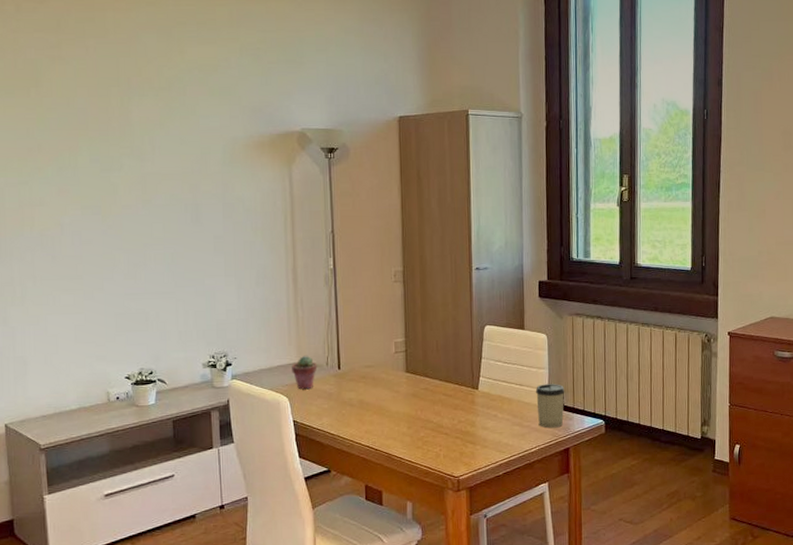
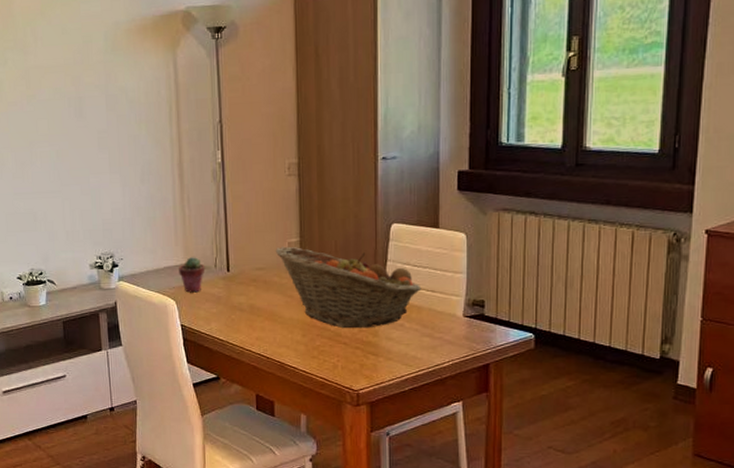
fruit basket: none [382,345,511,420] -> present [275,246,422,329]
cup: present [535,384,565,428] -> none [450,290,486,341]

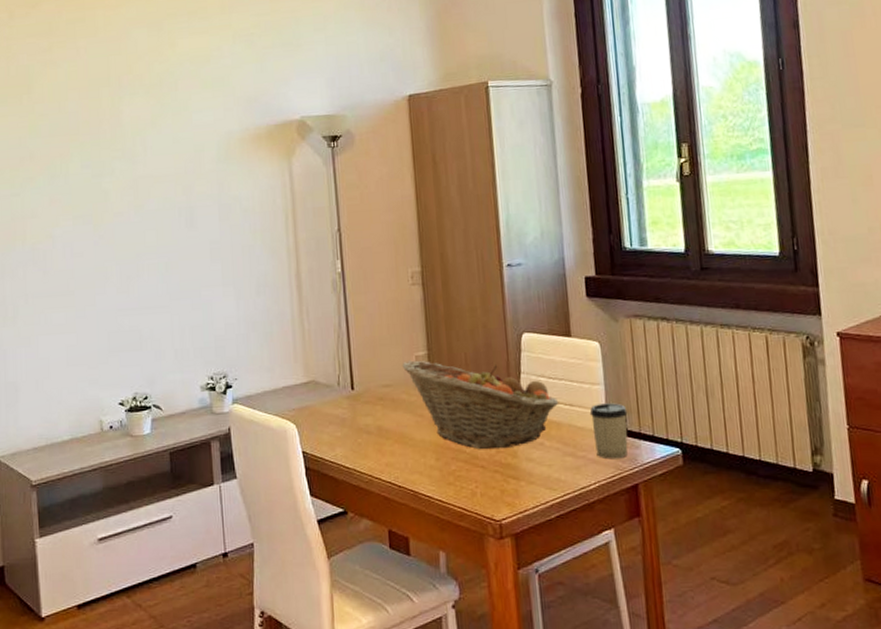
potted succulent: present [179,257,206,293] -> none [299,375,328,415]
cup: none [450,290,486,341] -> present [589,403,628,459]

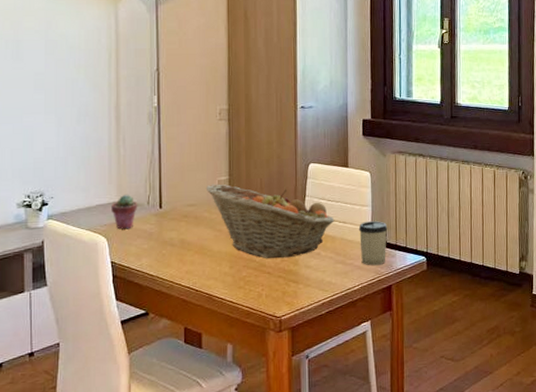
potted succulent: none [299,375,328,415] -> present [111,195,138,230]

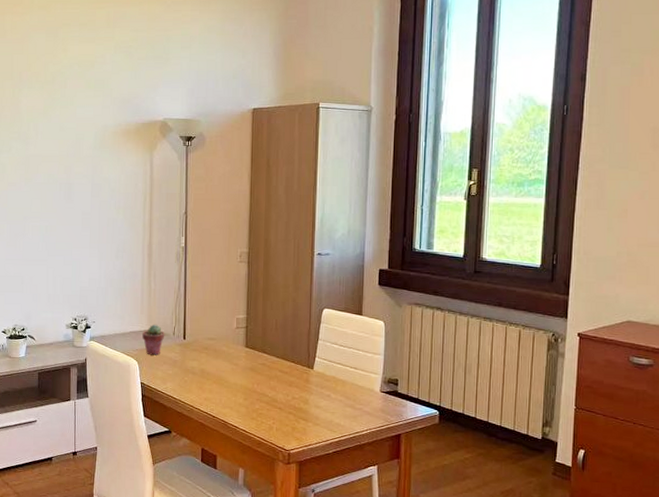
fruit basket: present [205,184,335,259] -> none [225,321,346,397]
cup: present [358,221,388,266] -> none [369,369,400,414]

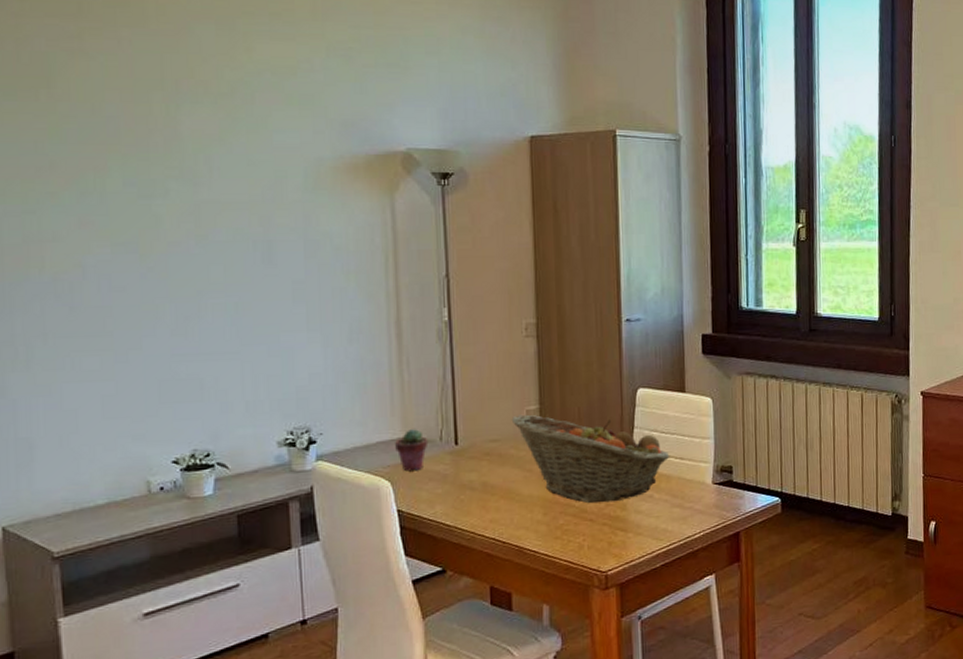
fruit basket: none [225,321,346,397] -> present [511,414,670,503]

